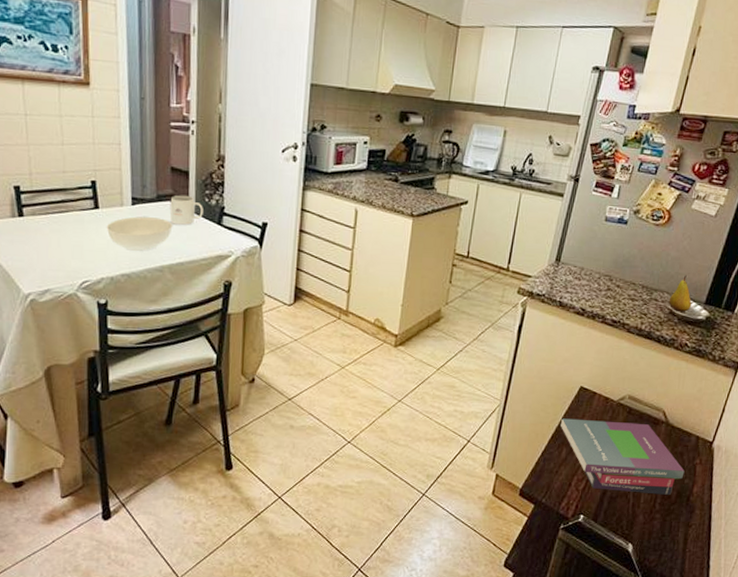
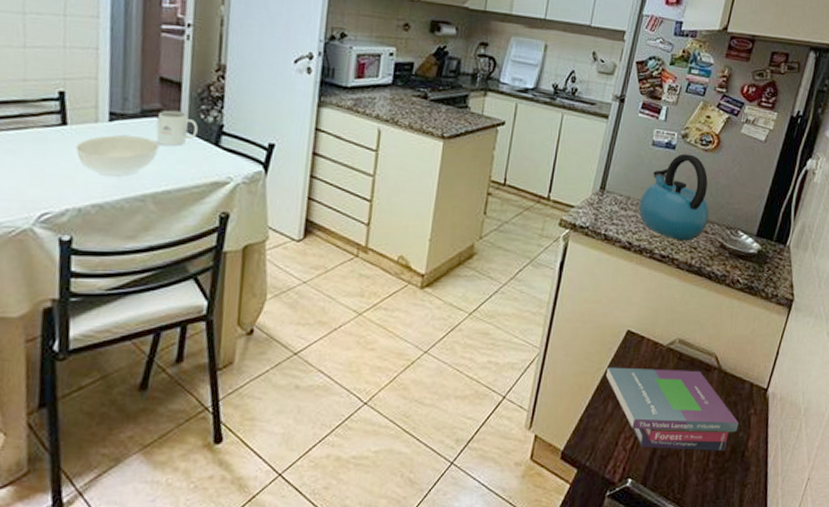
kettle: none [592,228,659,308] -> present [638,153,709,241]
fruit: present [668,275,692,312] -> none [719,205,743,245]

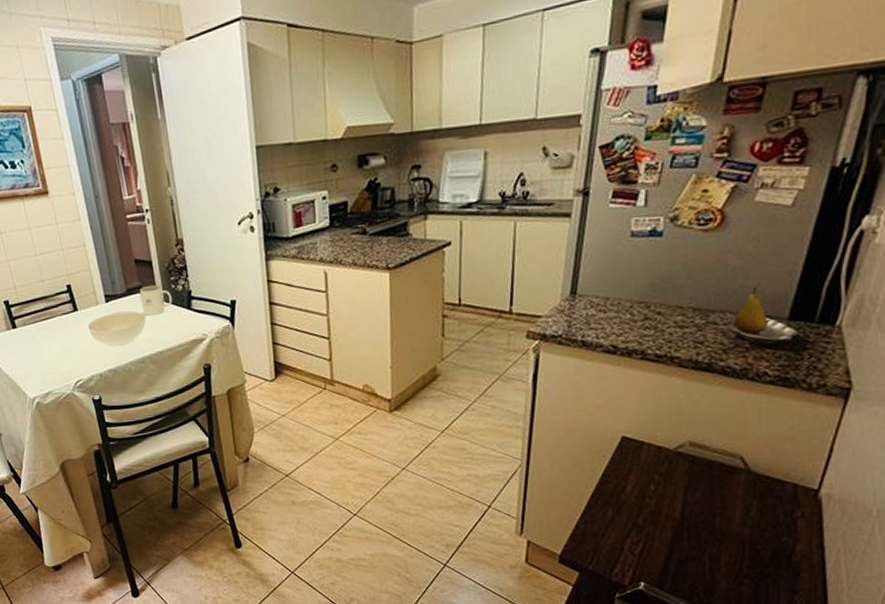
books: present [606,367,739,452] -> none [602,473,780,557]
kettle: present [638,153,709,241] -> none [621,238,716,337]
fruit: none [719,205,743,245] -> present [734,287,769,334]

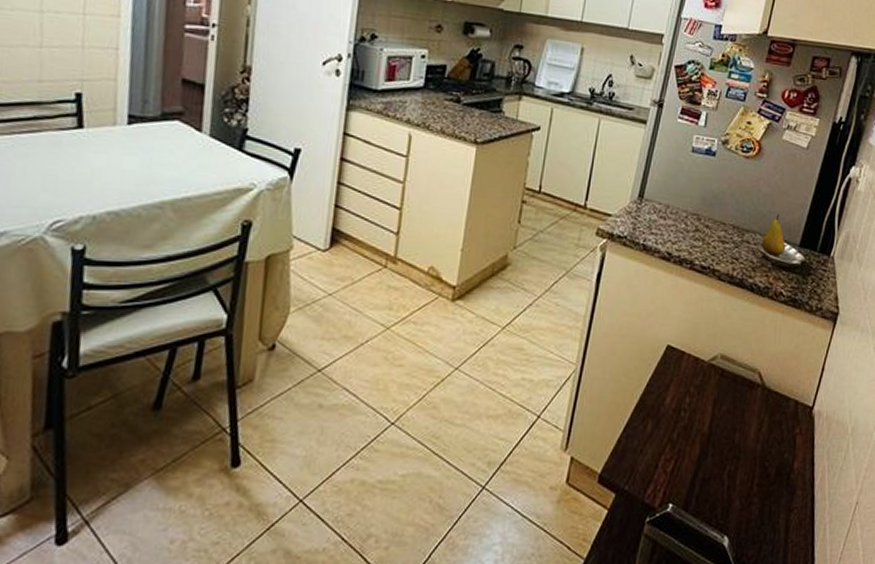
bowl: present [87,311,147,347] -> none [91,139,180,184]
mug: present [139,284,172,315] -> none [176,113,221,151]

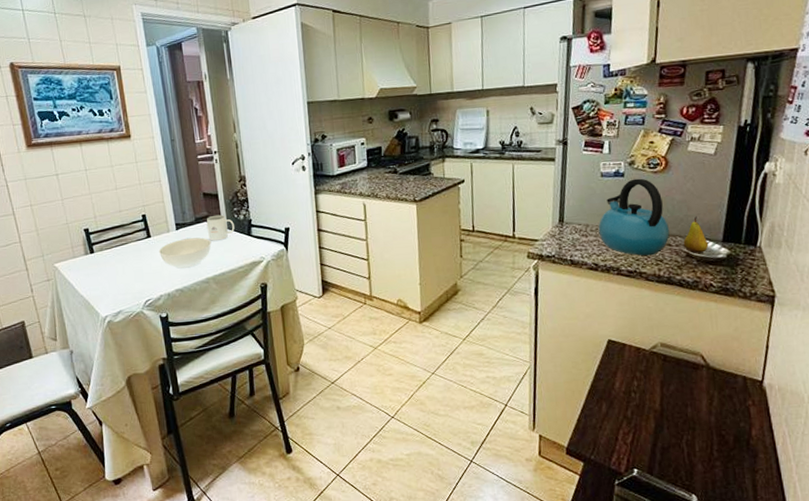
bowl: none [91,139,180,184] -> present [158,237,212,269]
mug: none [176,113,221,151] -> present [206,214,235,241]
kettle: none [678,160,751,252] -> present [598,178,670,256]

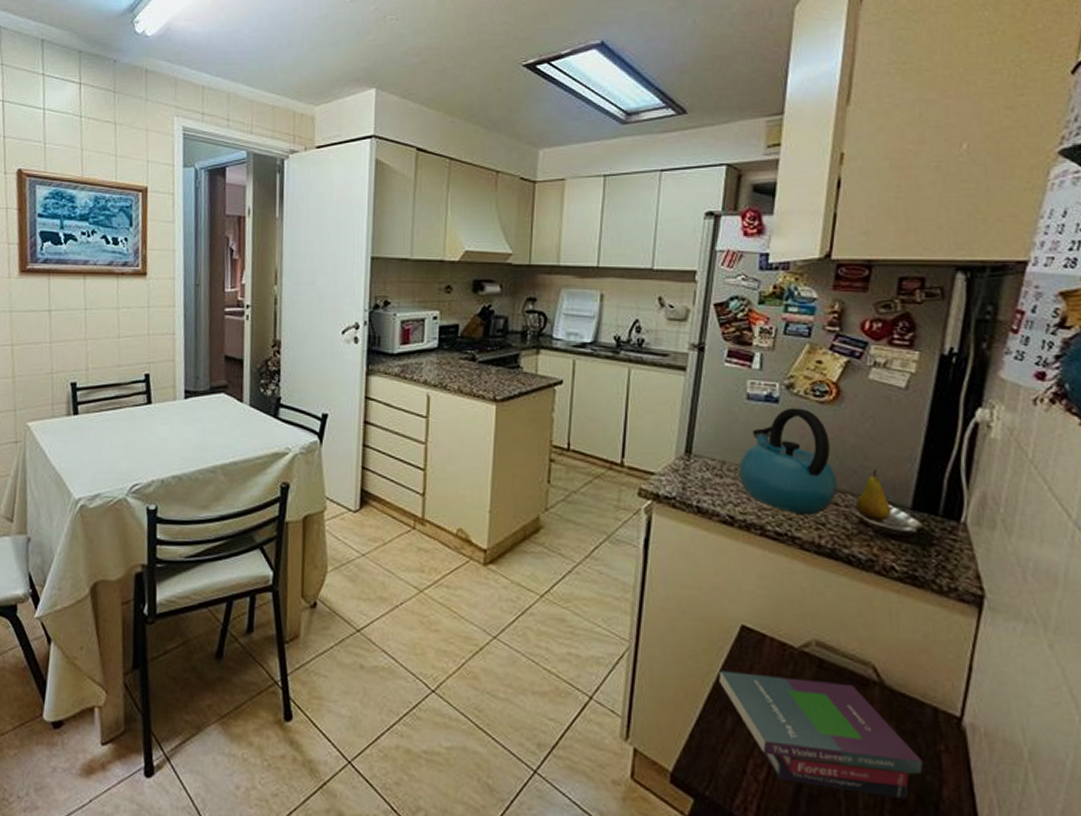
bowl: present [158,237,212,269] -> none [158,411,226,451]
mug: present [206,214,235,241] -> none [223,385,258,419]
books: none [595,369,738,442] -> present [720,670,923,800]

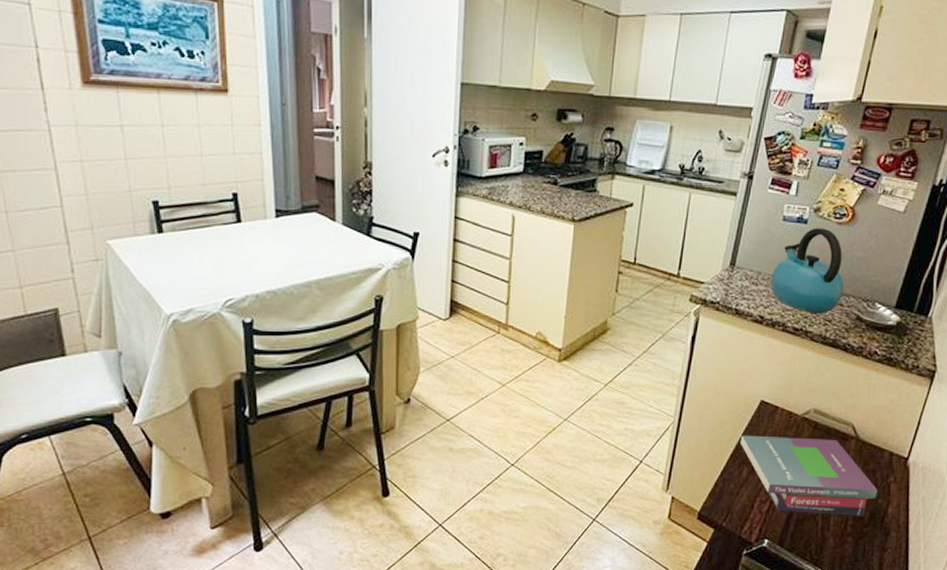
fruit: present [855,469,892,521] -> none [855,277,881,317]

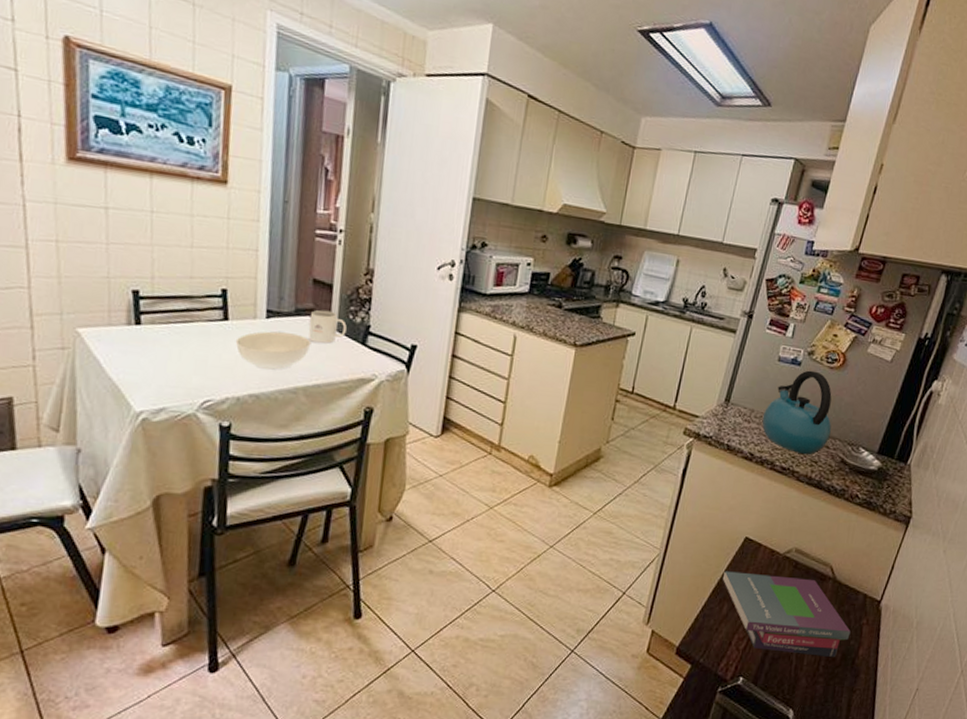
bowl: none [249,230,319,267] -> present [235,331,311,371]
mug: none [315,205,351,237] -> present [308,310,347,344]

